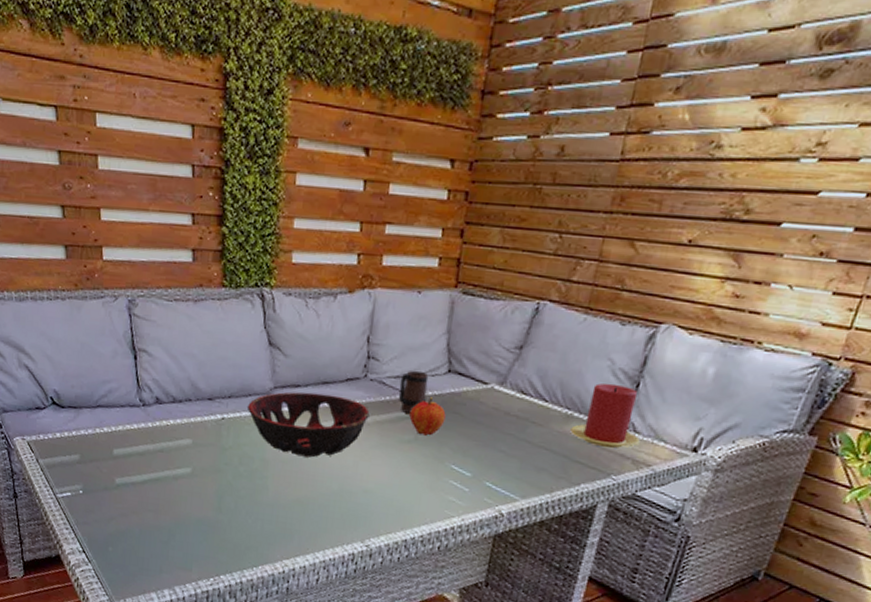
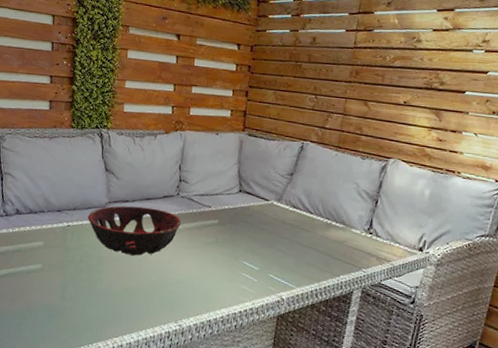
mug: present [398,370,429,414] -> none [202,190,225,222]
fruit: present [409,397,446,436] -> none [211,210,238,239]
candle: present [570,383,640,449] -> none [330,200,381,249]

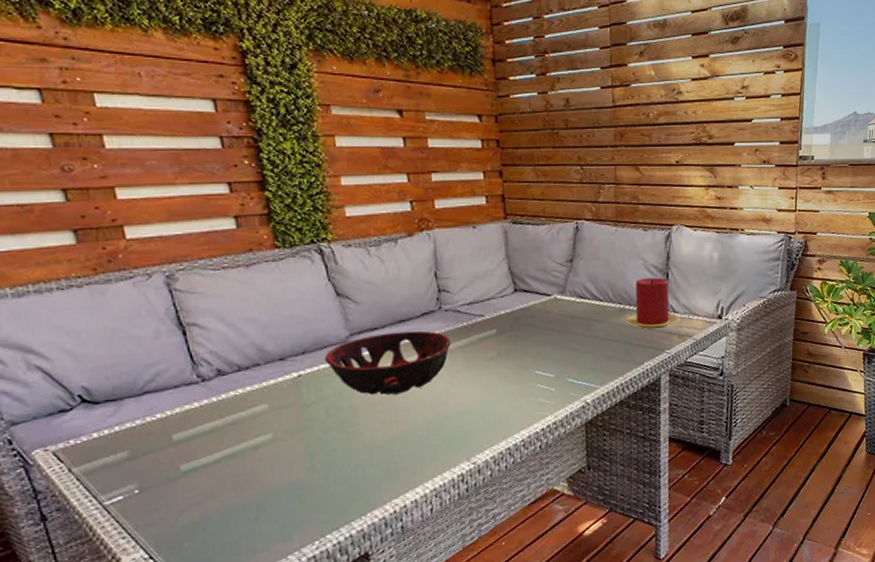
candle: none [330,200,381,249] -> present [626,277,680,330]

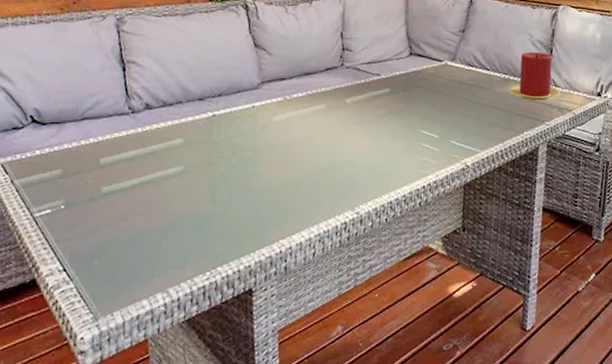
decorative bowl: present [324,330,451,396] -> none [236,83,349,141]

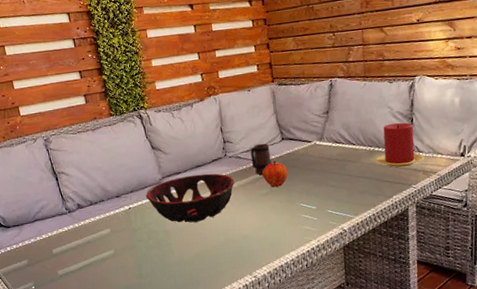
decorative bowl: none [236,83,349,141] -> present [145,173,235,223]
mug: none [371,56,396,92] -> present [250,143,272,175]
fruit: none [382,76,412,109] -> present [262,159,288,188]

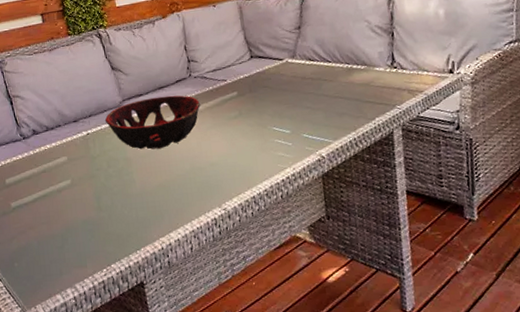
mug: present [250,143,272,175] -> none [216,62,241,96]
fruit: present [262,159,288,188] -> none [230,79,259,110]
candle: present [376,122,424,168] -> none [354,37,409,87]

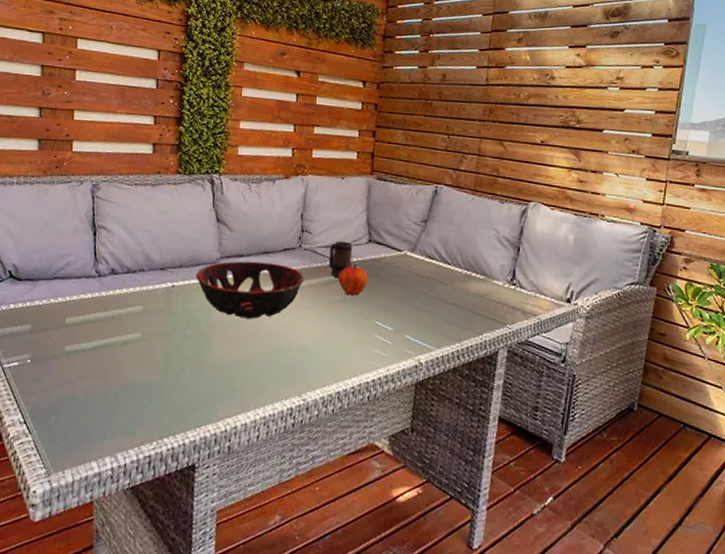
mug: none [216,62,241,96] -> present [328,241,353,277]
fruit: none [230,79,259,110] -> present [338,263,369,296]

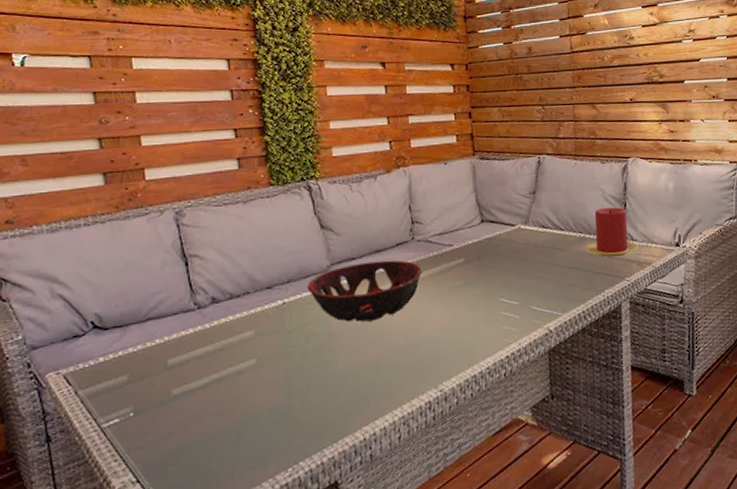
mug: present [328,241,353,277] -> none [443,225,469,263]
fruit: present [338,263,369,296] -> none [456,245,487,279]
candle: none [471,248,526,302] -> present [586,207,638,258]

